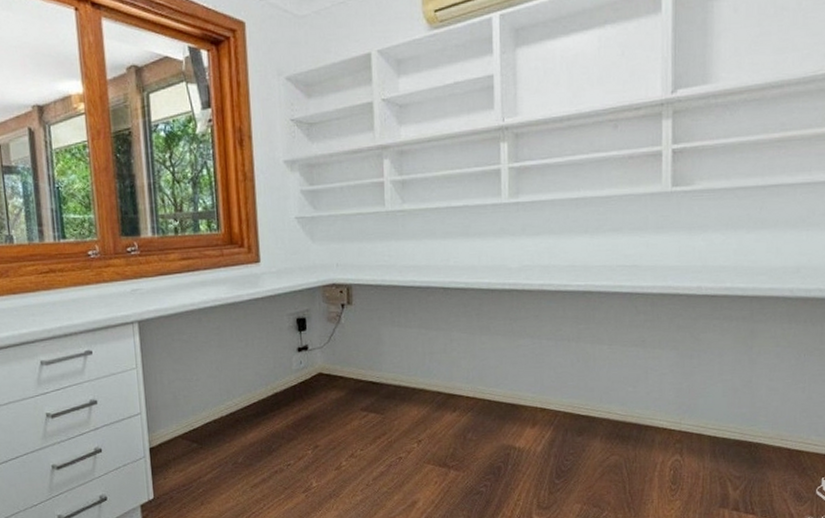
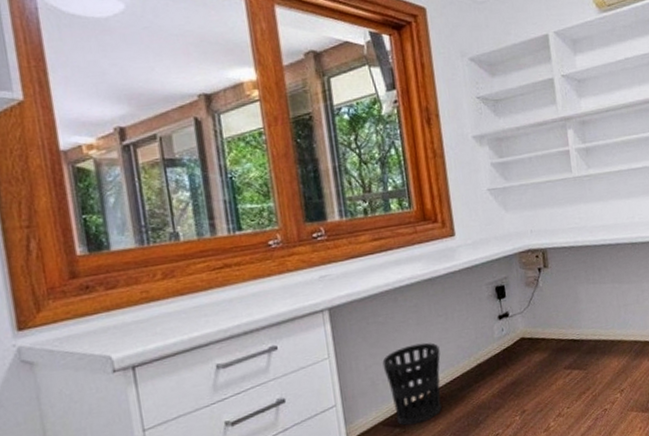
wastebasket: none [184,365,239,443] -> present [382,342,442,426]

